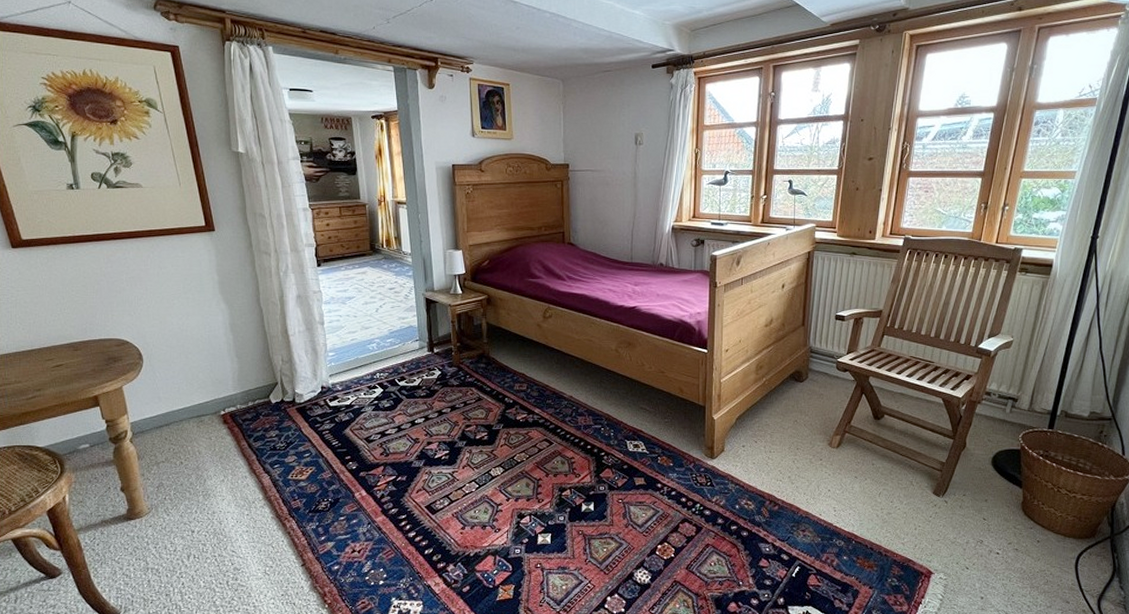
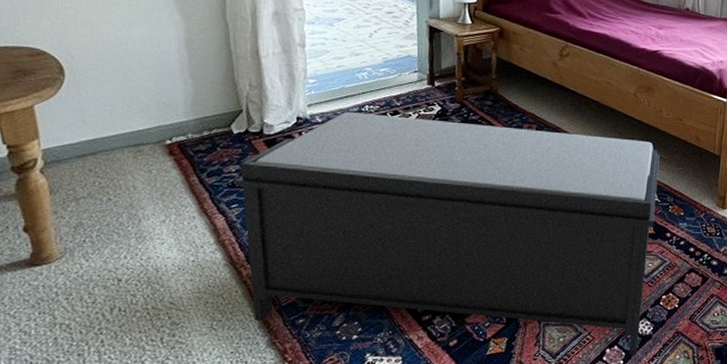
bench: none [275,380,645,604] -> present [234,112,660,356]

